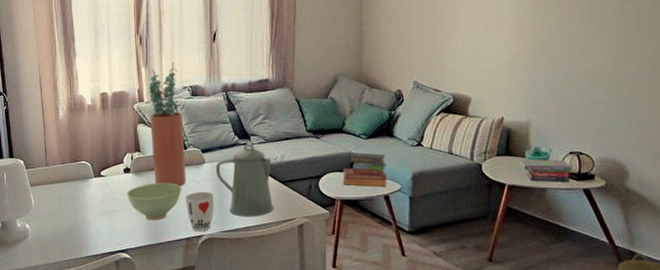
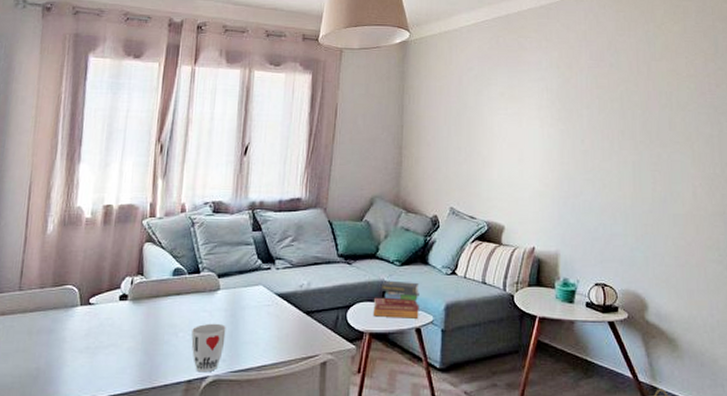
bowl: present [126,182,182,221] -> none [118,312,189,359]
vase: present [149,62,186,186] -> none [156,175,200,317]
teapot: present [215,143,274,217] -> none [231,268,297,354]
books: present [519,159,573,182] -> none [549,290,598,314]

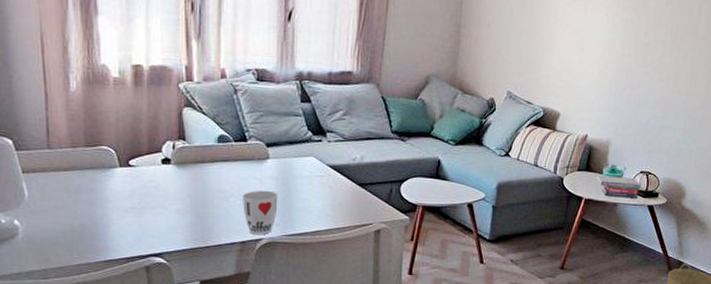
books: present [373,280,420,319] -> none [427,158,473,195]
books: none [549,290,598,314] -> present [597,175,641,199]

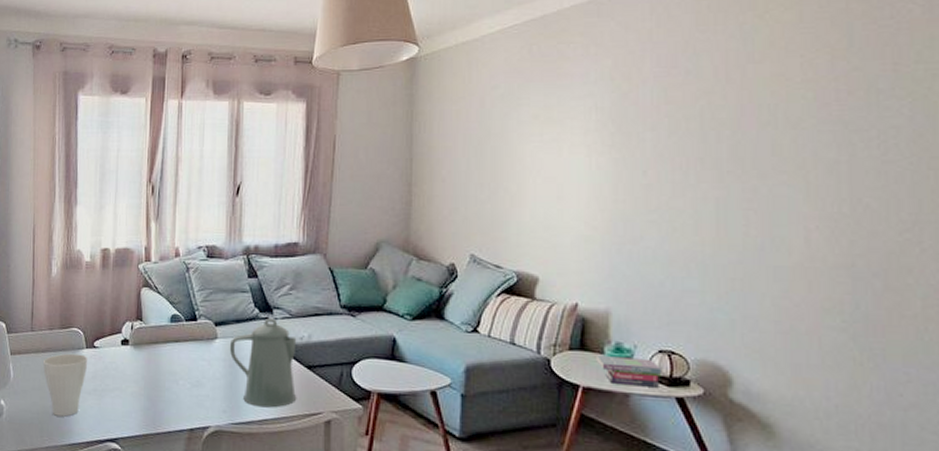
cup: none [65,172,123,235] -> present [42,353,88,417]
cup: present [243,190,278,235] -> none [191,372,225,423]
teapot: none [281,140,350,221] -> present [229,317,297,408]

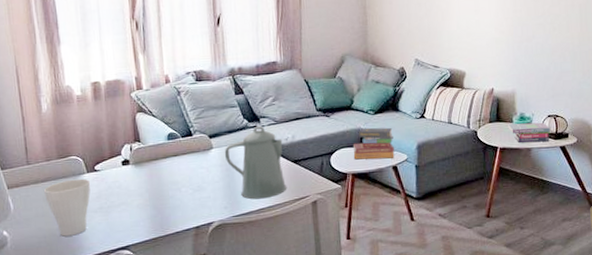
books: none [381,336,434,380] -> present [353,127,395,160]

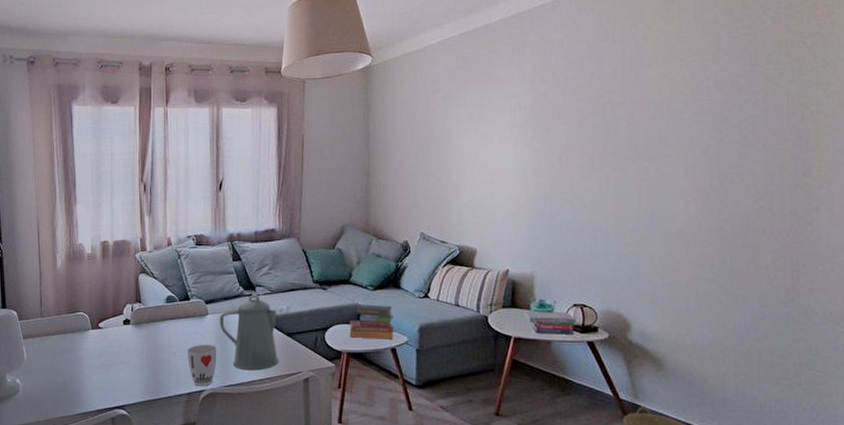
cup: present [43,178,91,237] -> none [53,334,94,390]
cup: none [193,177,225,219] -> present [187,344,217,387]

